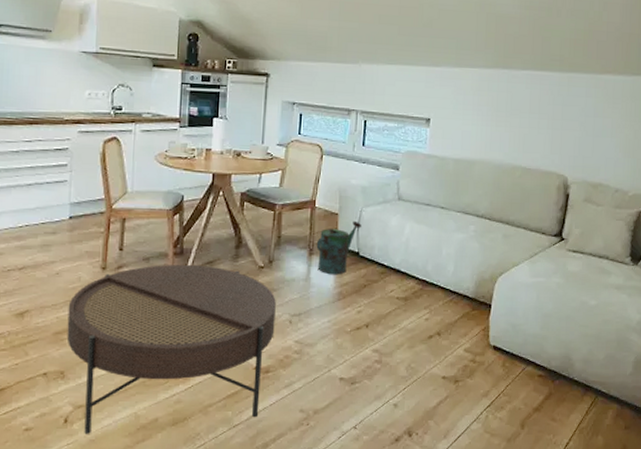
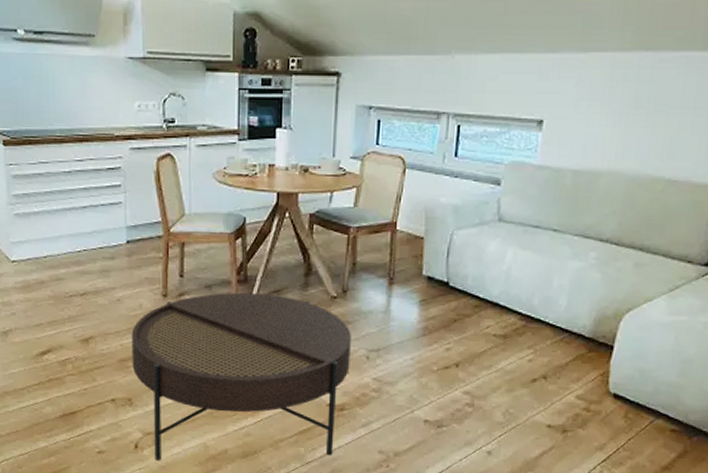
watering can: present [316,220,361,275] -> none [397,245,452,308]

